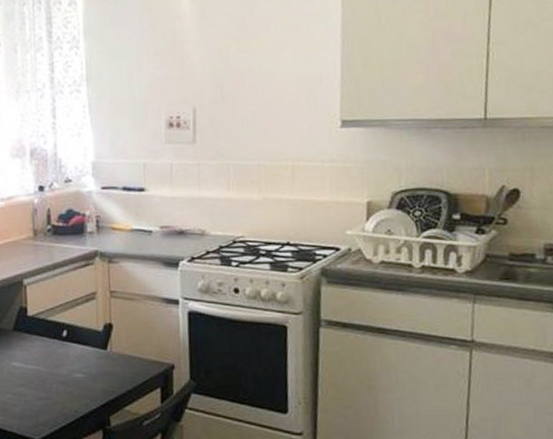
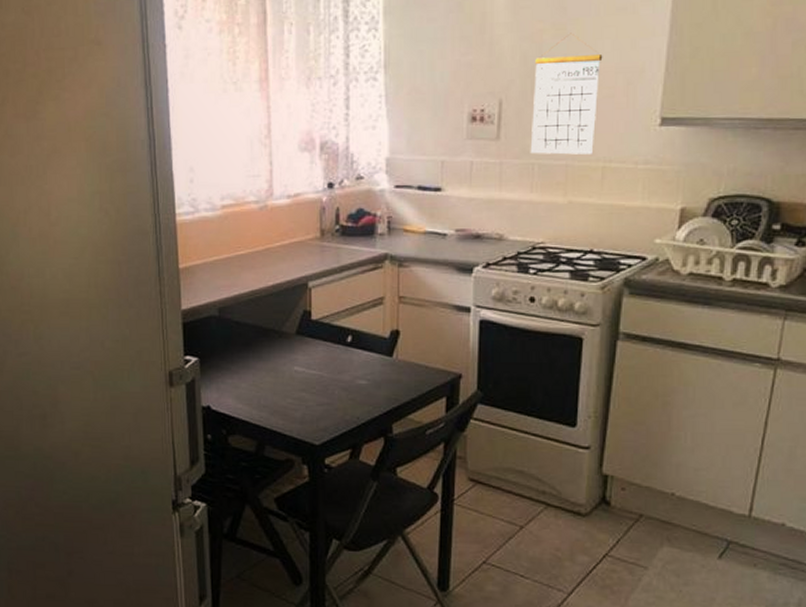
calendar: none [223,47,284,156] -> present [530,33,603,155]

